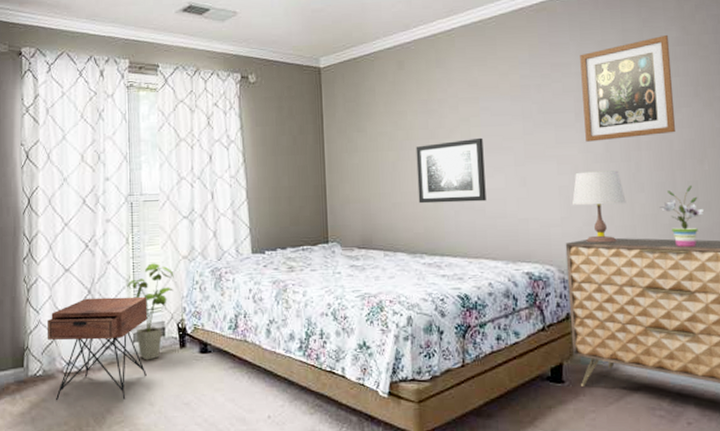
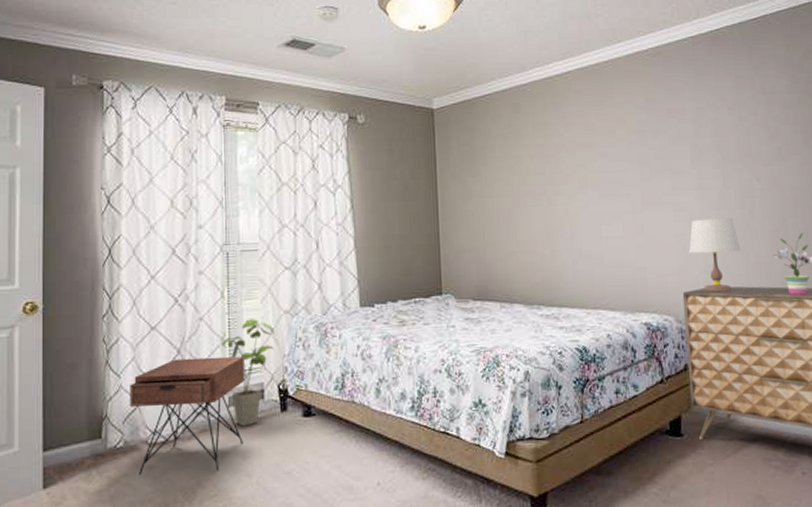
wall art: present [416,137,486,204] -> none [532,184,604,253]
wall art: present [580,34,676,142] -> none [695,82,788,189]

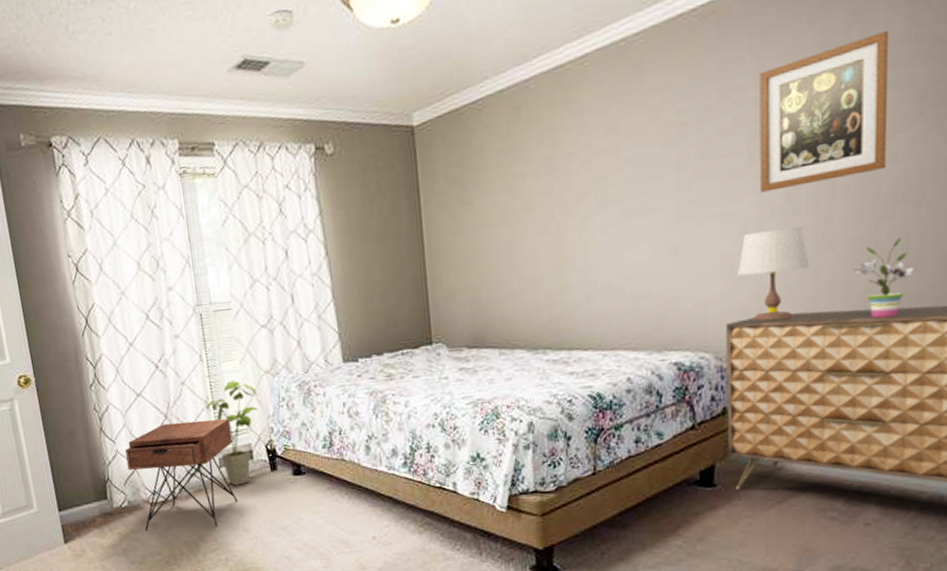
wall art: none [695,82,788,189] -> present [760,29,890,192]

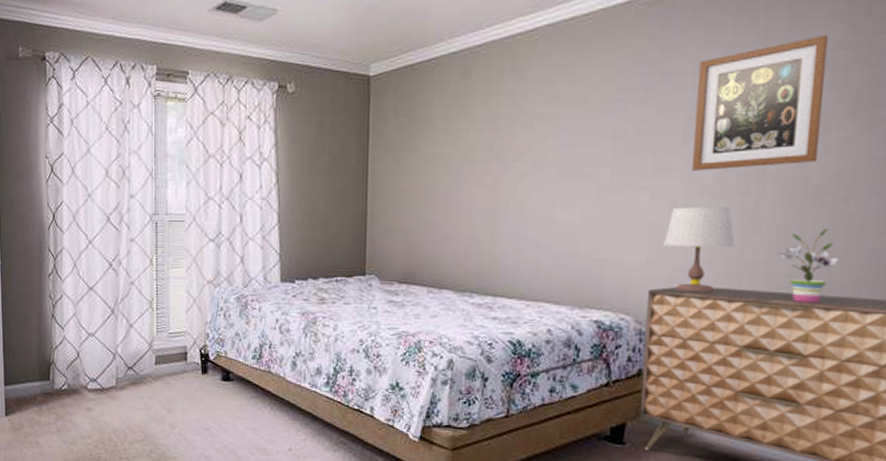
nightstand: present [125,418,238,532] -> none [72,318,170,420]
house plant: present [206,380,258,486] -> none [150,286,198,384]

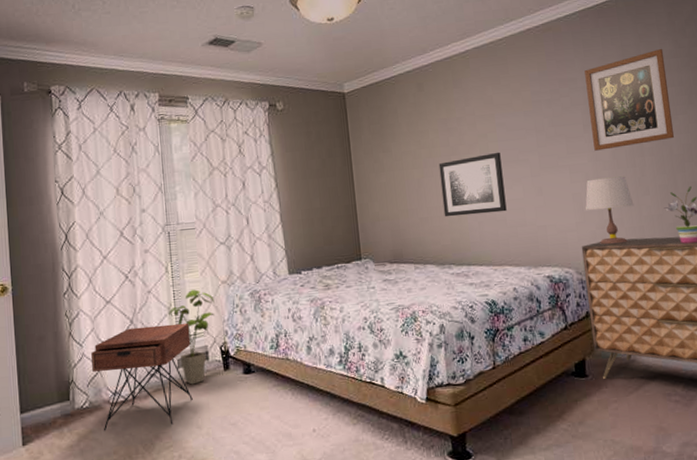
nightstand: none [72,318,170,420] -> present [91,322,193,431]
house plant: none [150,286,198,384] -> present [169,289,215,385]
wall art: none [473,162,559,237] -> present [438,152,507,217]

